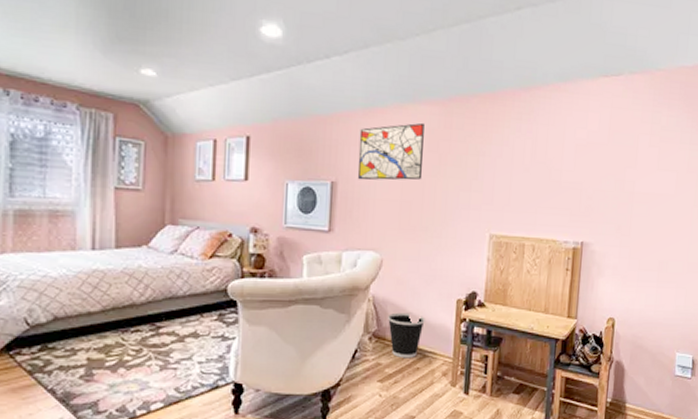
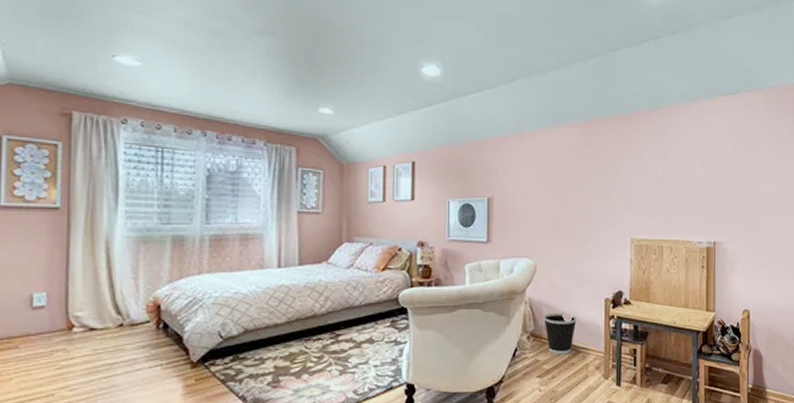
wall art: present [357,122,425,181] -> none [510,143,568,196]

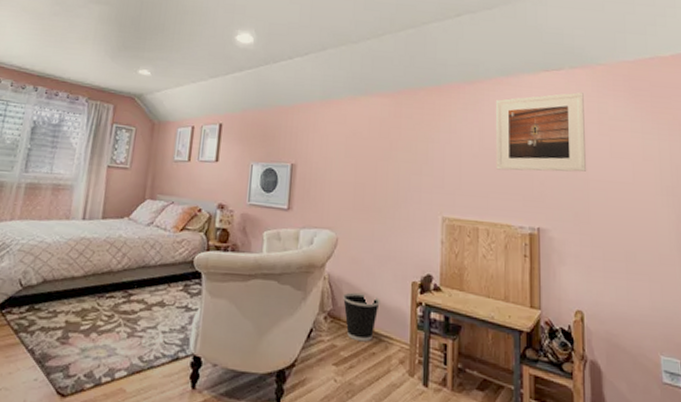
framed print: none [678,115,757,192] -> present [495,92,587,172]

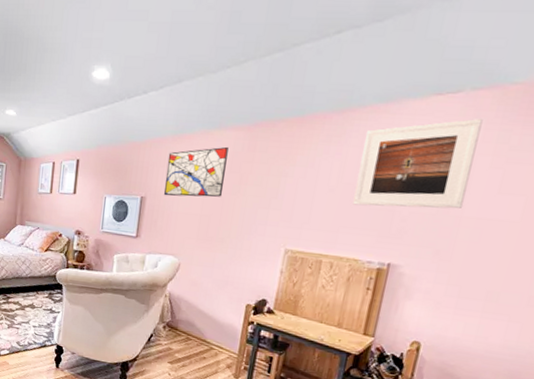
wall art: none [315,112,376,164] -> present [164,146,229,198]
wastebasket: present [343,292,380,342] -> none [181,308,215,349]

